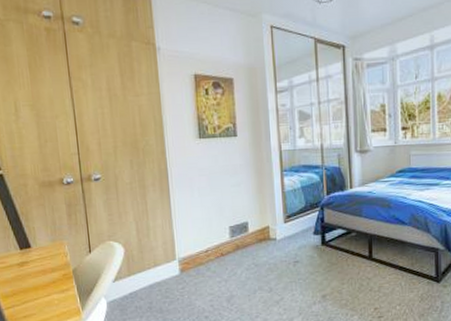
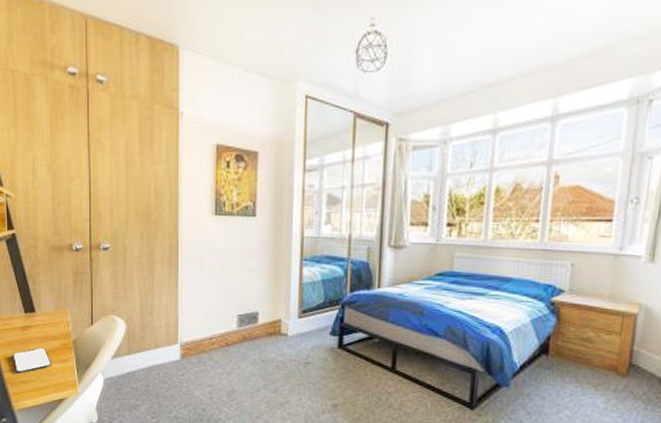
smartphone: none [11,280,53,309] -> present [13,347,52,373]

